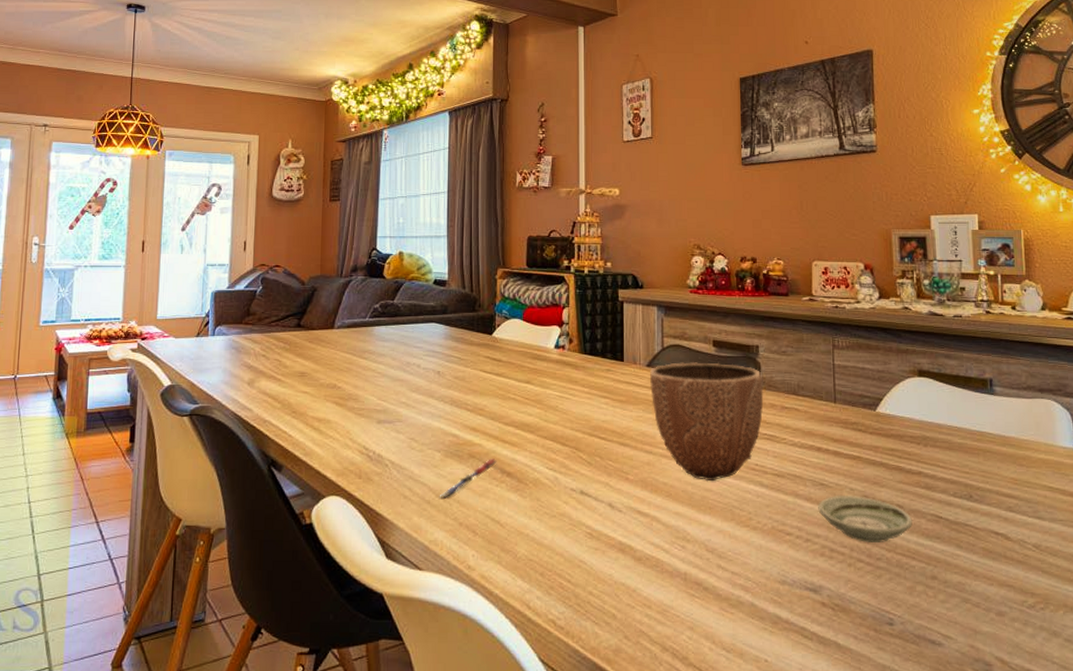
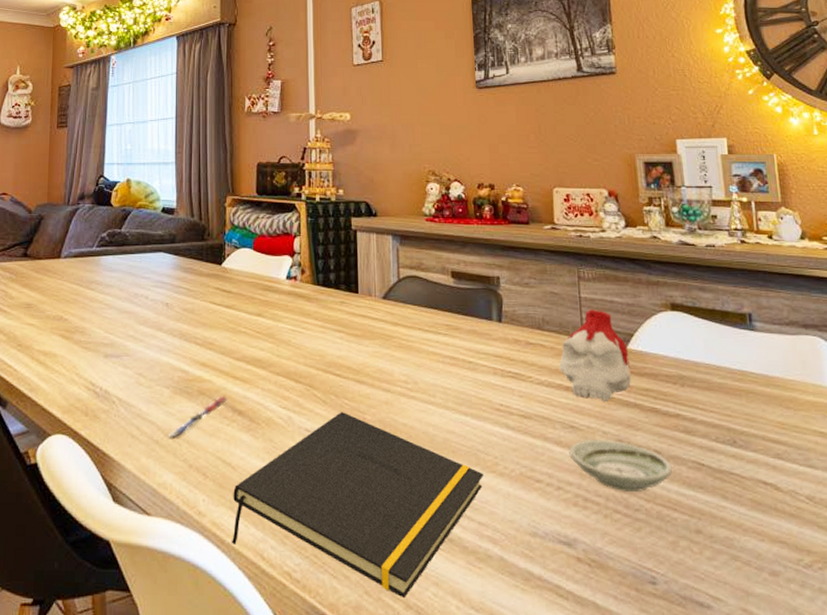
notepad: none [500,473,738,641] -> present [232,412,483,597]
decorative bowl: present [650,362,764,482] -> none [386,294,507,423]
candle: none [812,376,879,461] -> present [559,310,632,402]

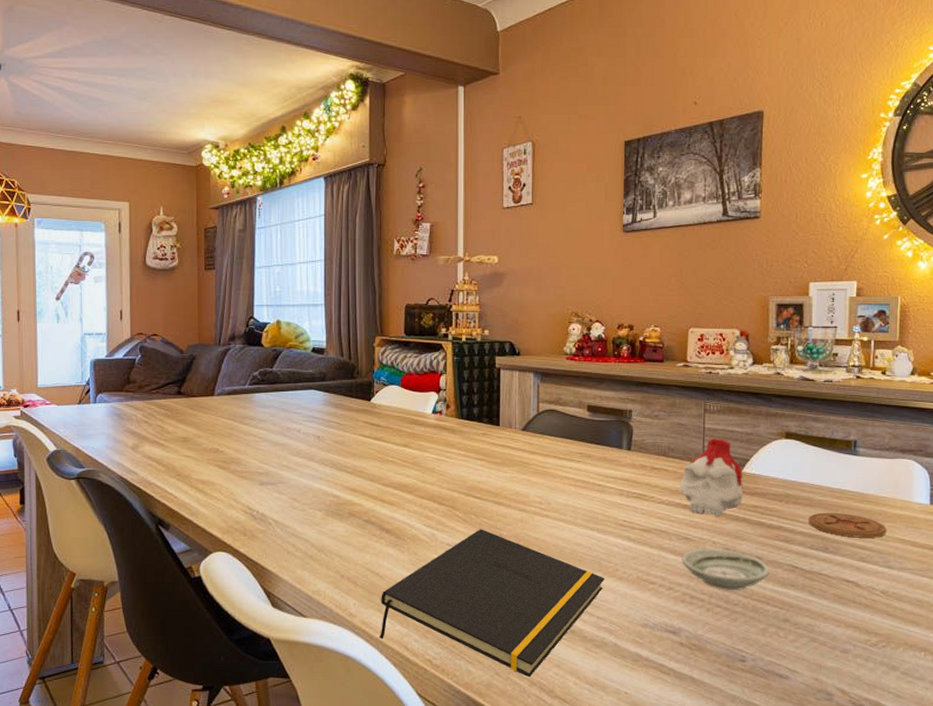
pen: present [169,396,228,438] -> none [322,517,376,553]
coaster: none [708,397,802,430] -> present [808,512,887,538]

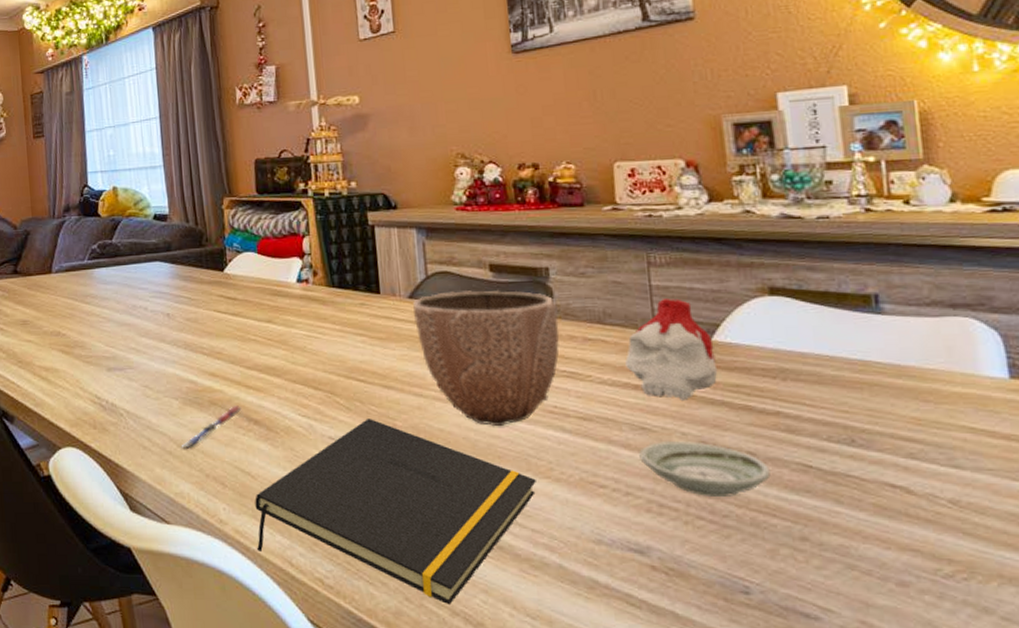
pen: none [322,517,376,553] -> present [182,406,242,449]
decorative bowl: none [525,426,635,537] -> present [413,289,560,427]
coaster: present [808,512,887,538] -> none [818,391,945,426]

